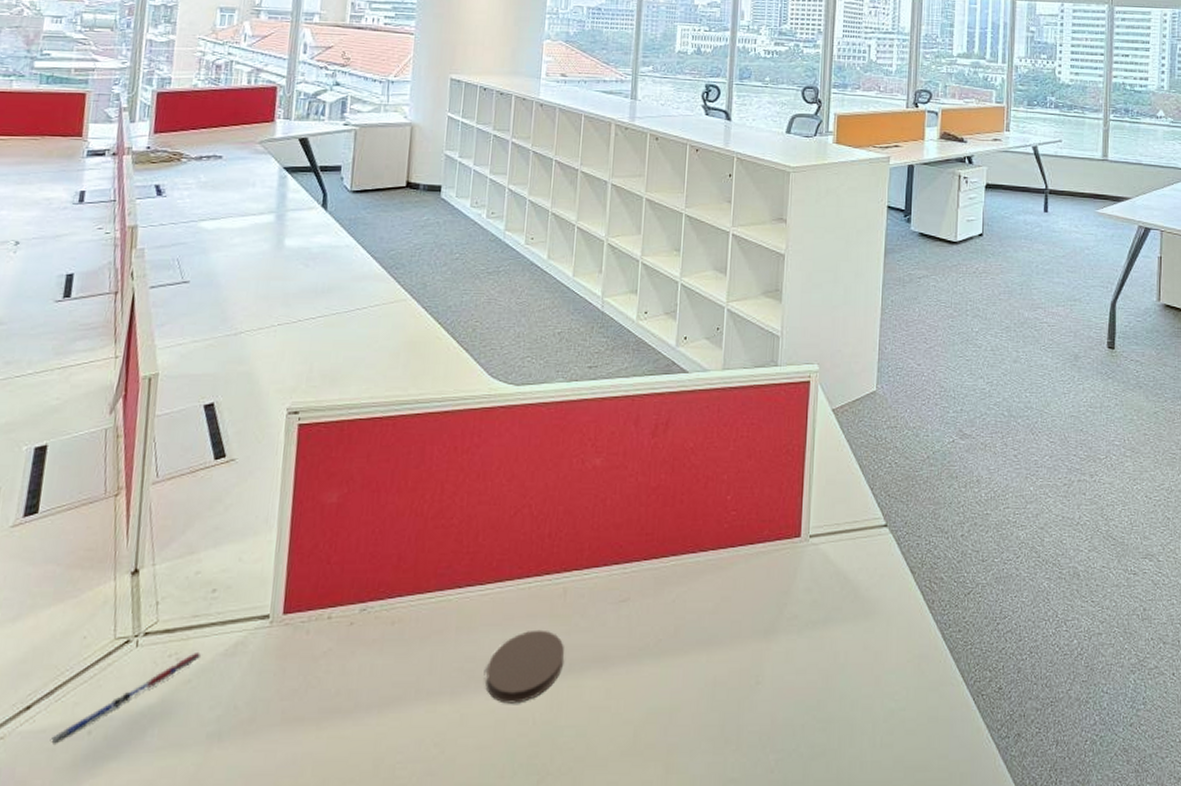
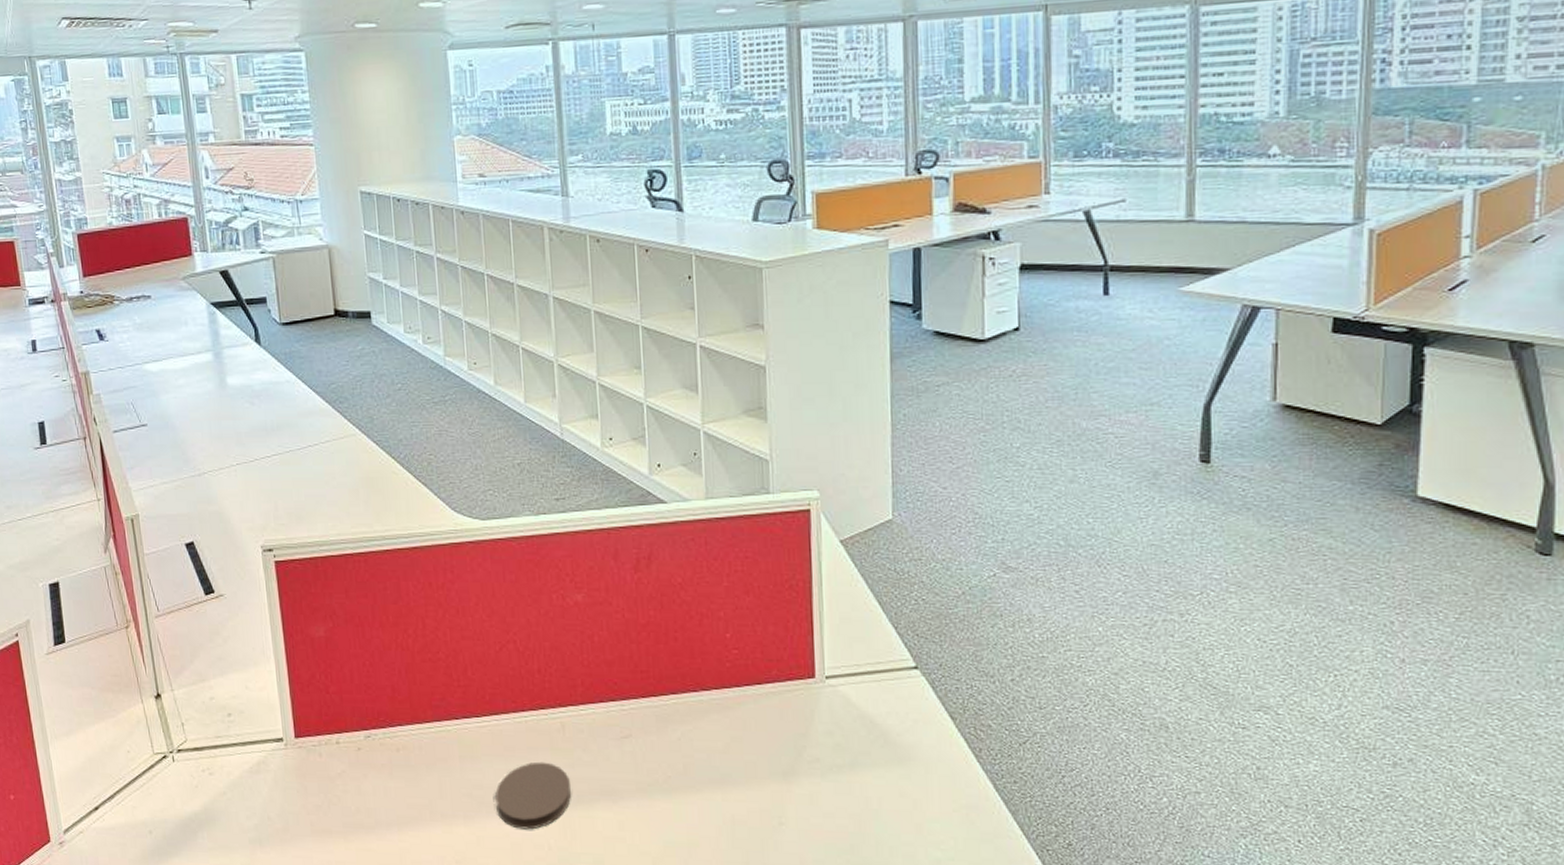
pen: present [51,651,201,744] -> none [121,768,229,840]

